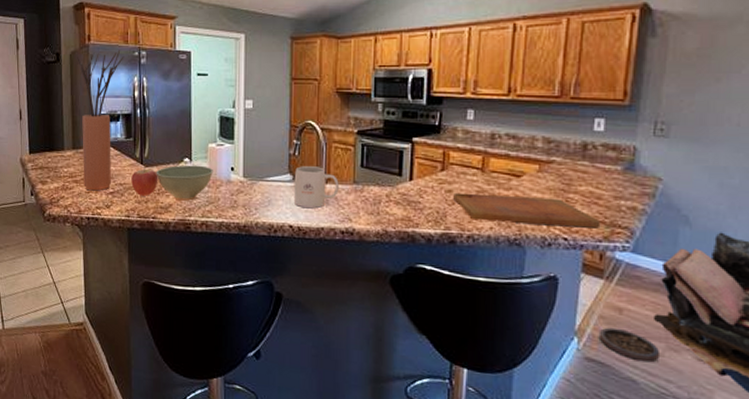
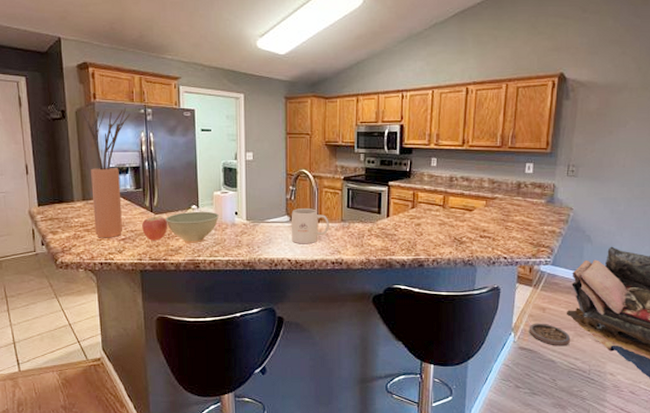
cutting board: present [453,192,601,229] -> none [421,225,531,248]

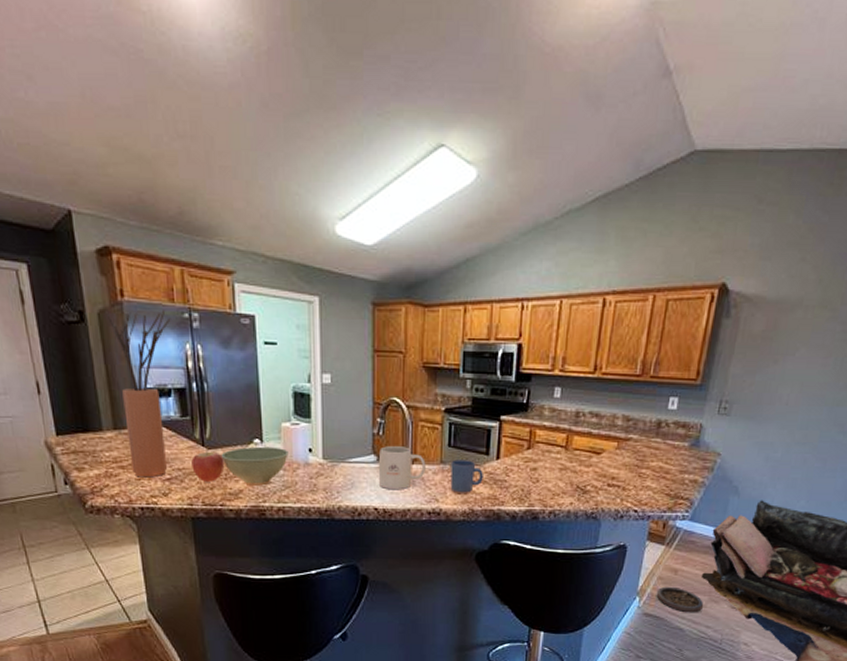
mug: none [350,218,376,246] -> present [450,459,483,493]

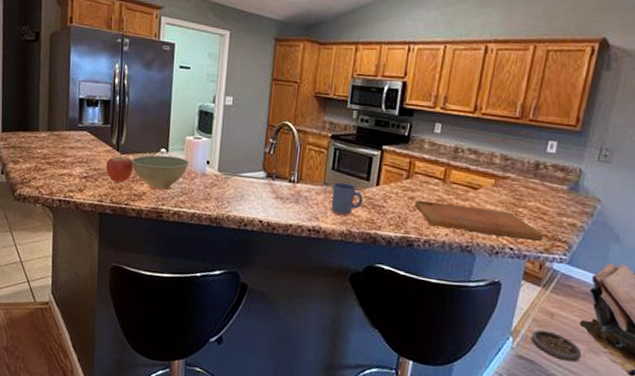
vase: present [104,310,171,478] -> none [55,34,107,175]
mug: present [378,446,426,490] -> none [265,164,310,206]
cutting board: none [538,470,667,500] -> present [415,199,544,241]

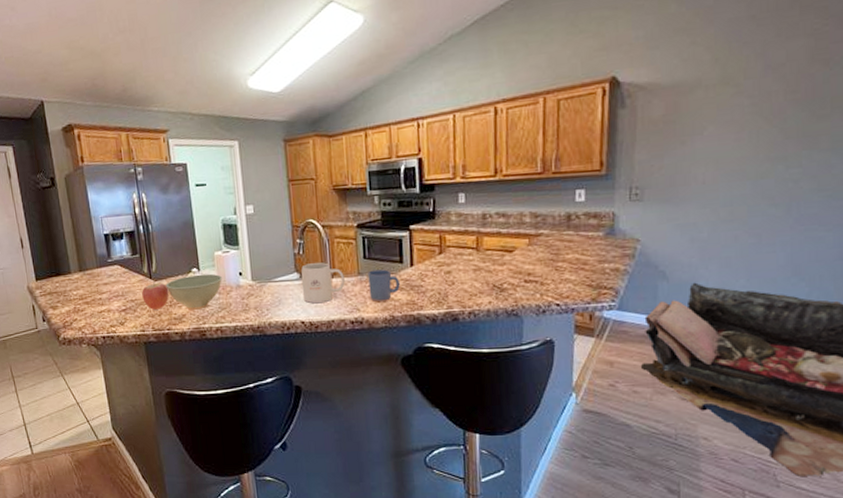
mug: none [265,164,310,206] -> present [301,262,345,304]
cutting board: present [415,199,544,241] -> none [452,268,589,297]
pet bowl: present [531,329,581,362] -> none [594,380,648,407]

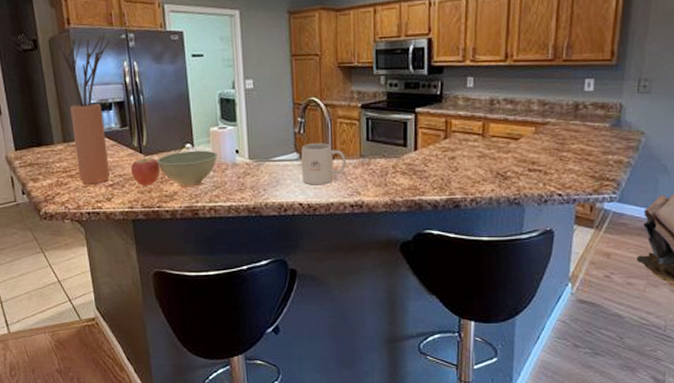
vase: none [69,168,123,311] -> present [54,33,111,185]
mug: present [368,269,400,302] -> none [370,152,402,185]

